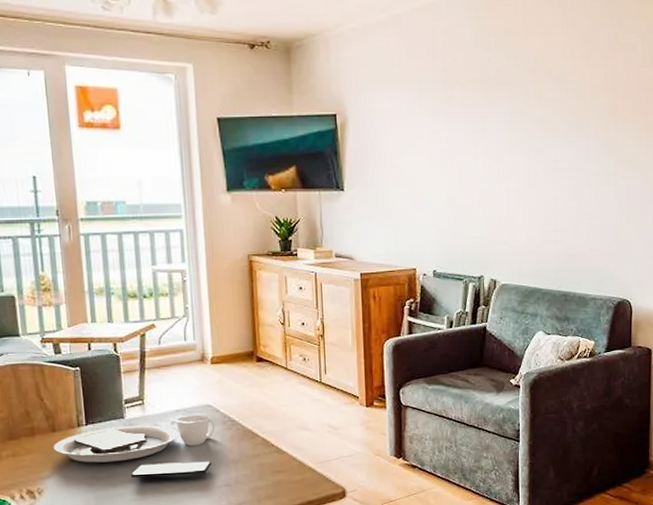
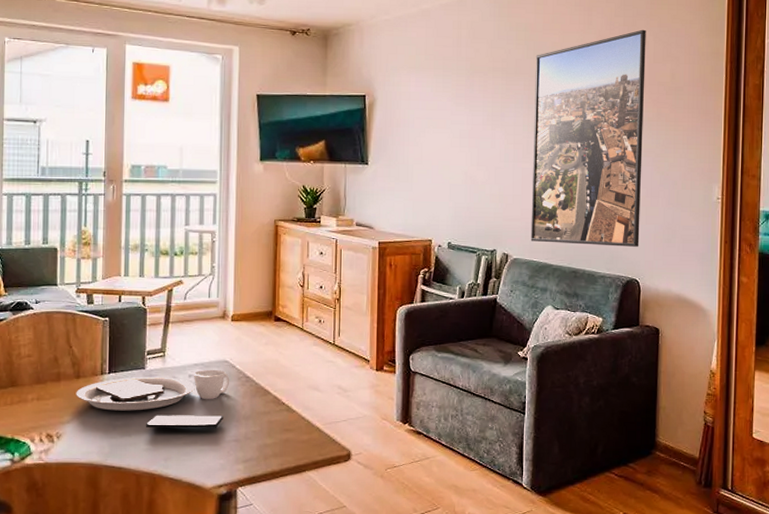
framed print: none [517,31,634,267] -> present [530,29,646,247]

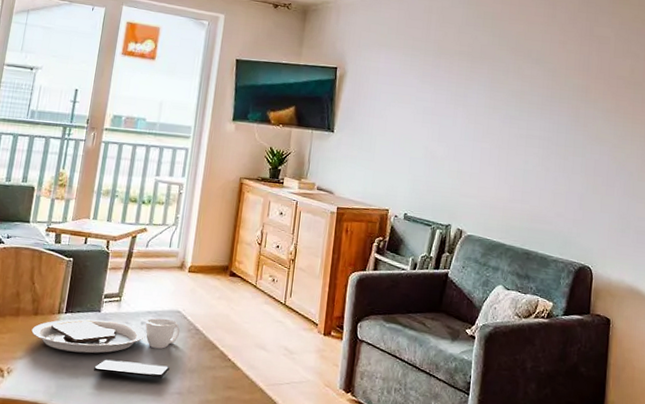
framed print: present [530,29,646,247] -> none [485,25,608,234]

